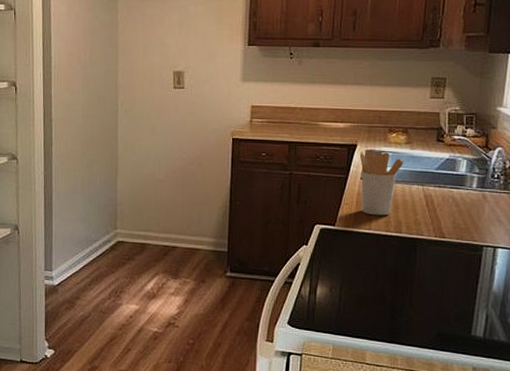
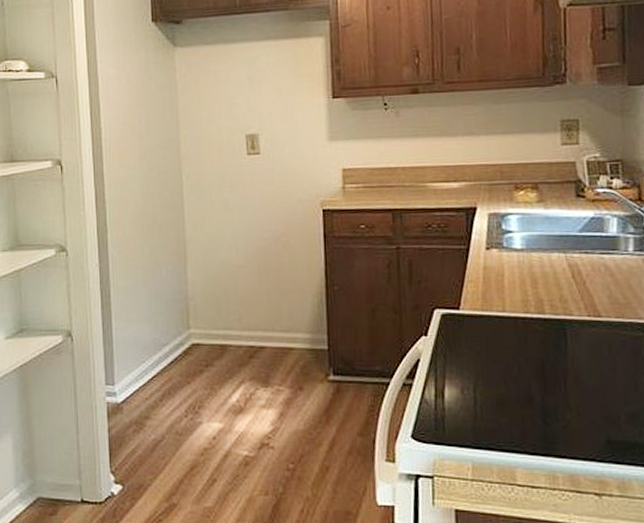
utensil holder: present [359,151,404,216] -> none [481,213,538,294]

